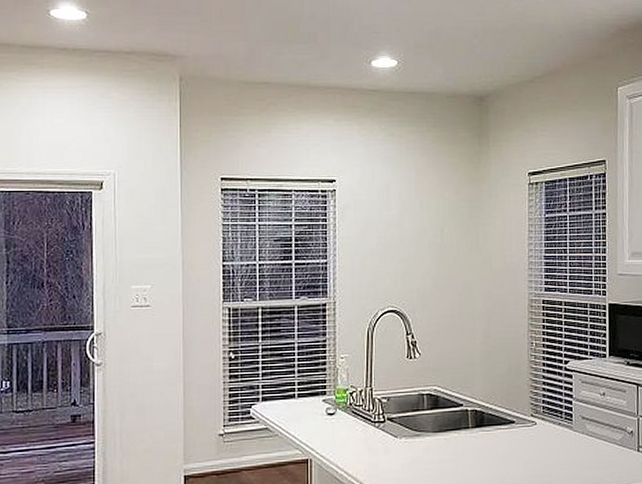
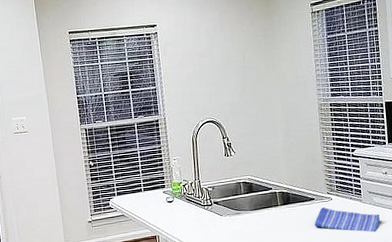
dish towel: none [511,433,594,471] -> present [314,206,381,233]

